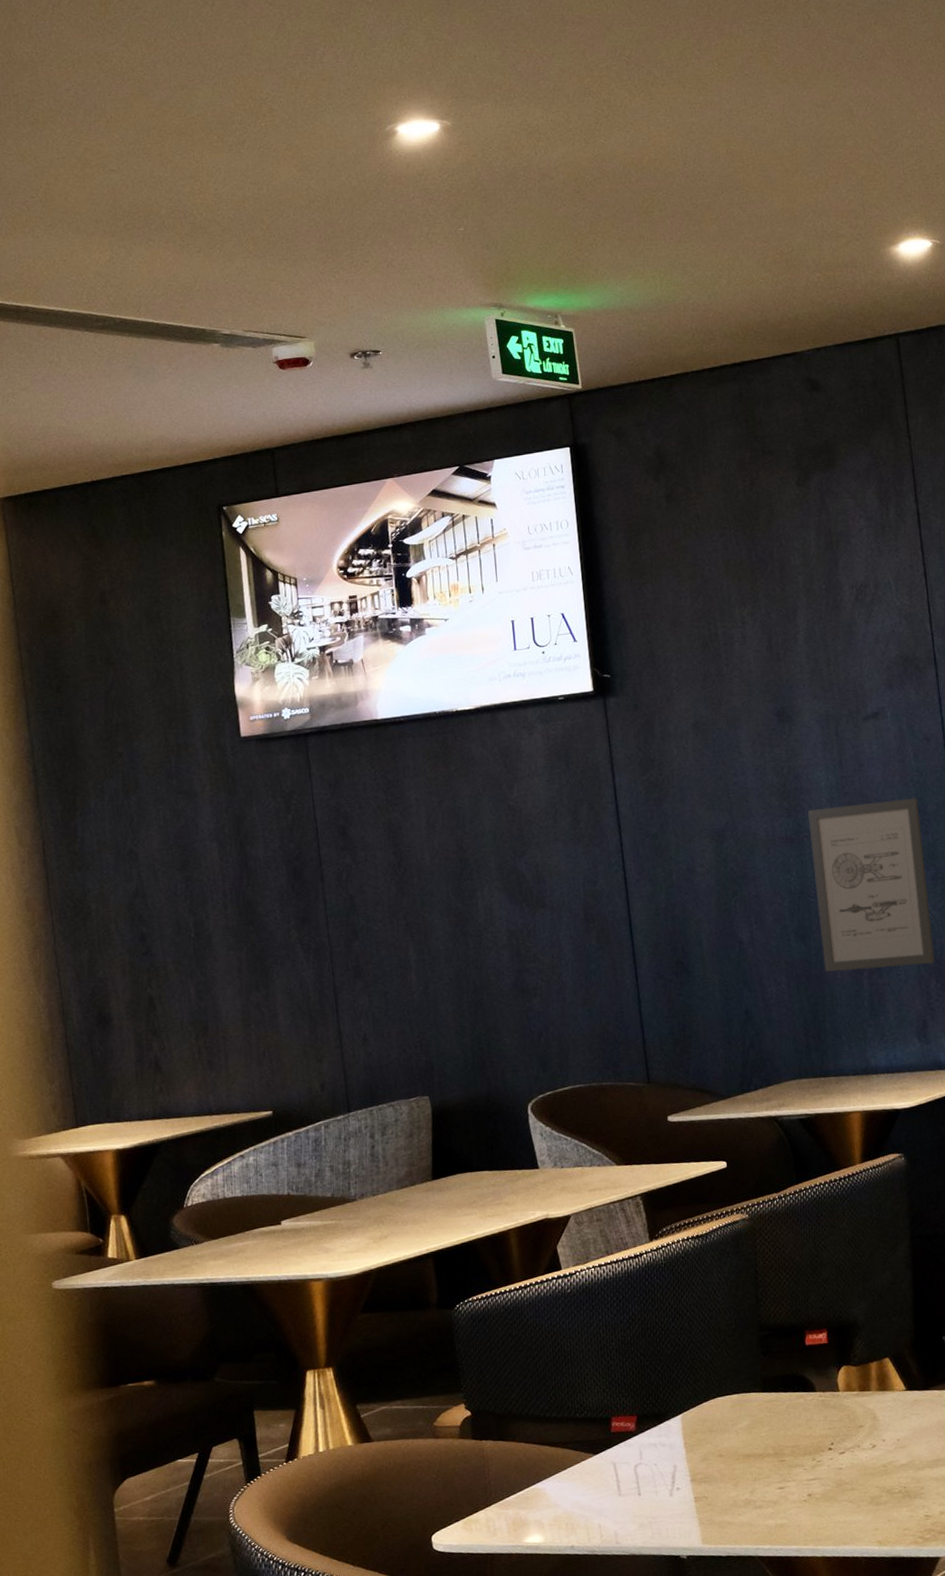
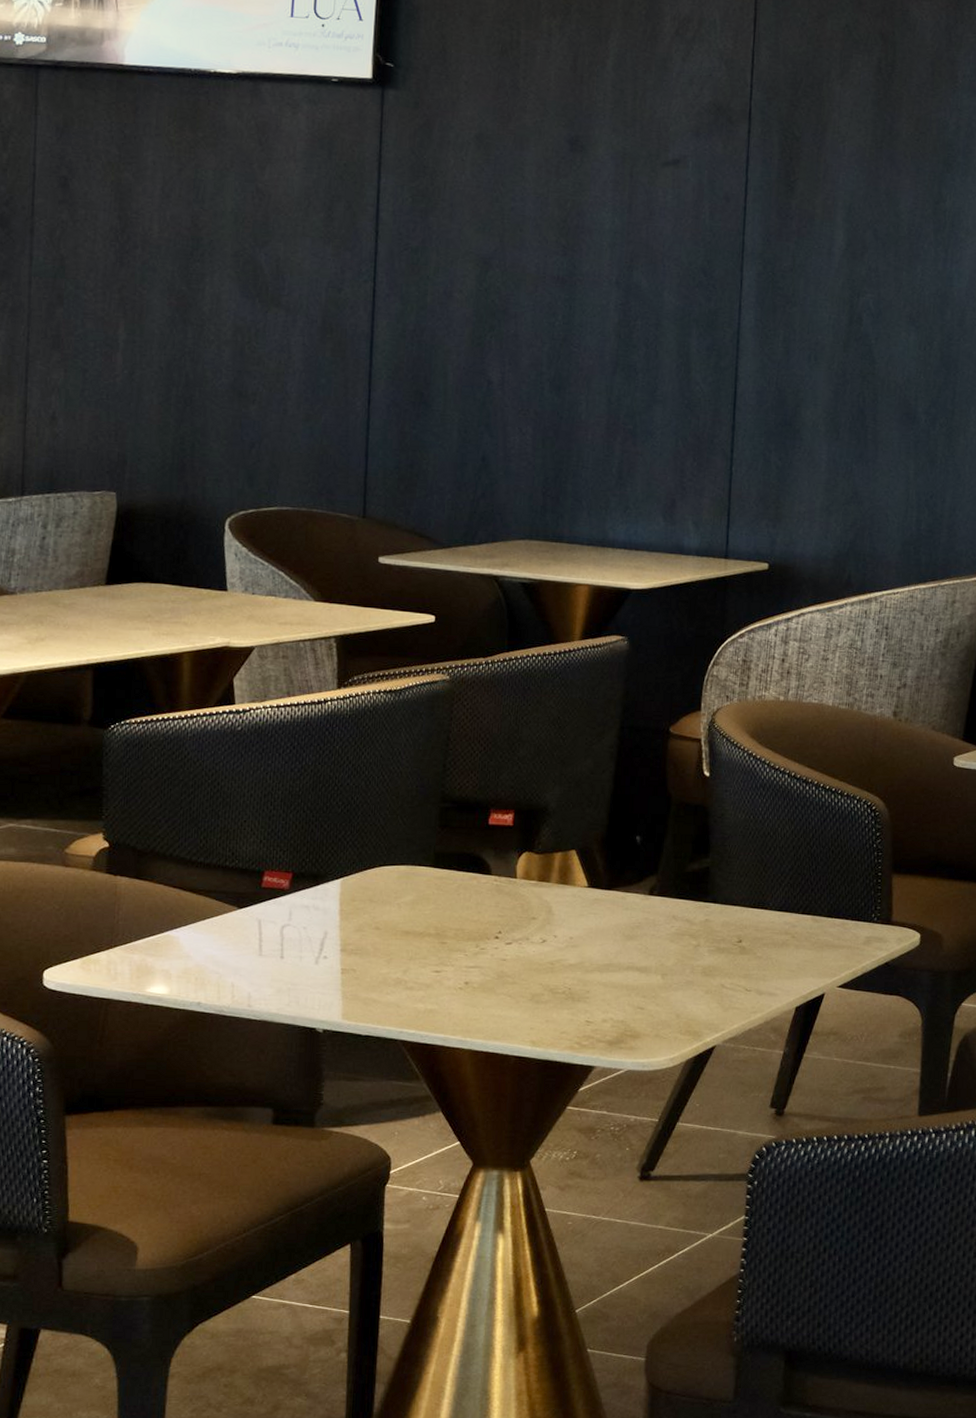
wall art: present [808,797,935,972] -> none [575,251,706,440]

